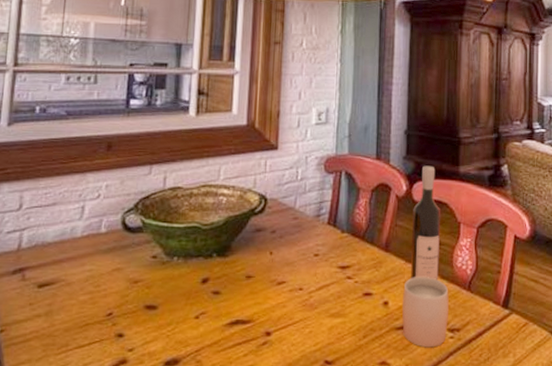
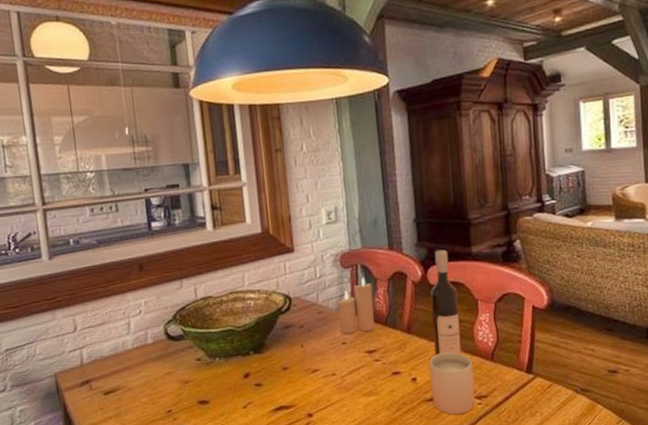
candle: none [314,185,354,245] -> present [337,277,375,334]

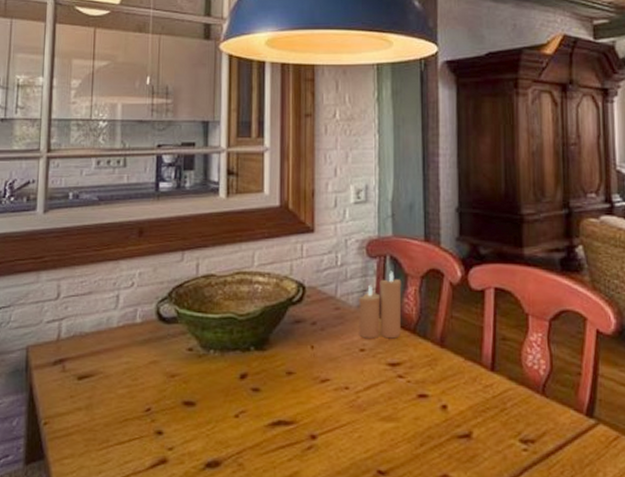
mug: present [429,352,475,415] -> none [463,377,520,461]
bottle: present [430,249,462,356] -> none [470,248,505,382]

